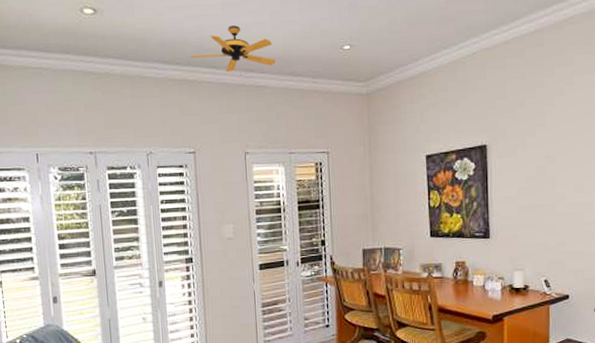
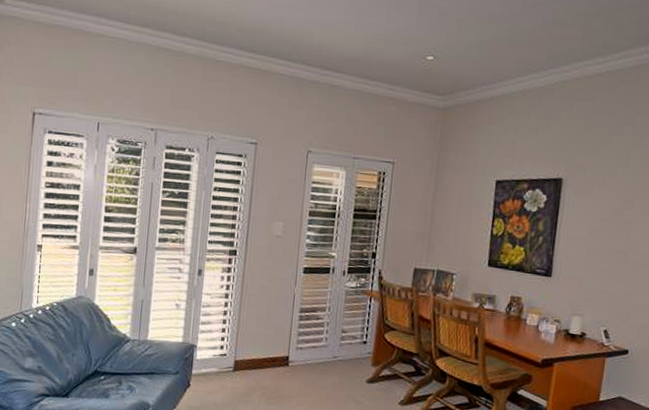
ceiling fan: present [189,25,276,76] -> none [267,20,354,72]

